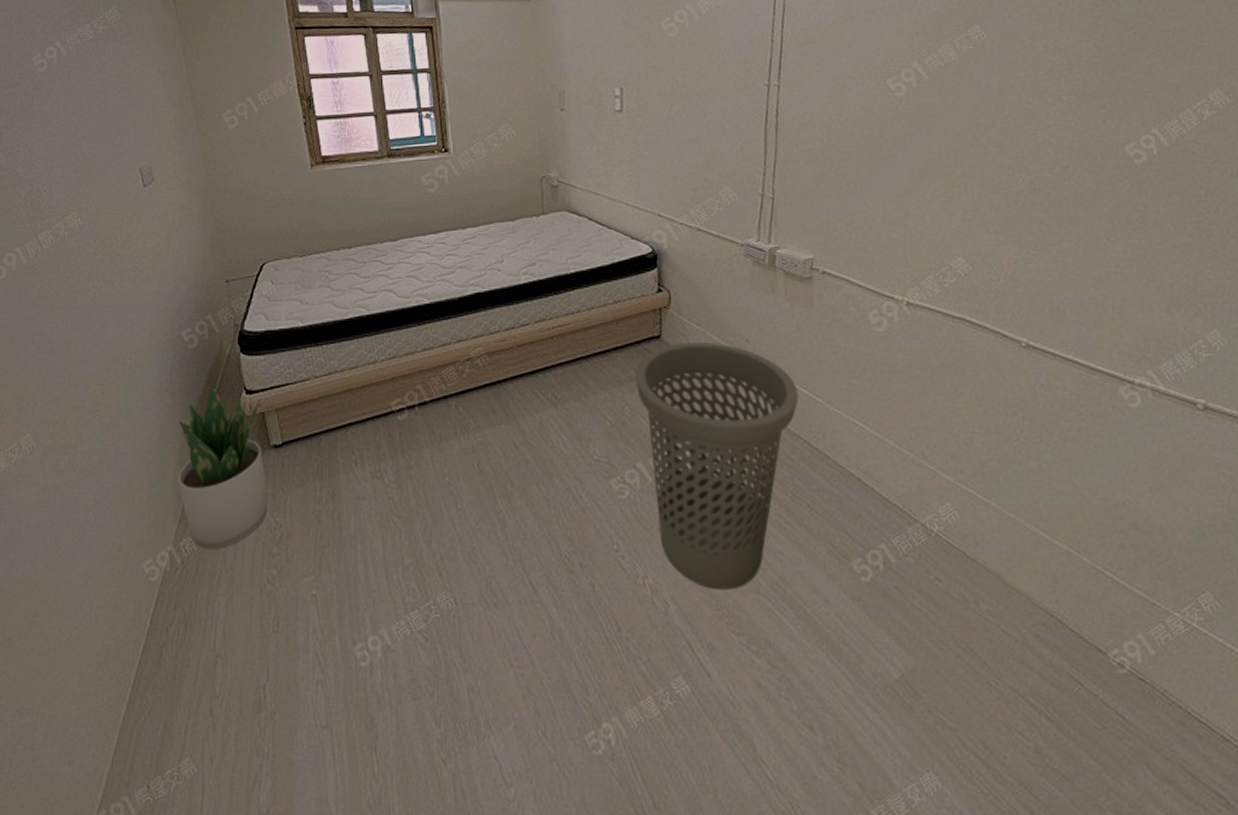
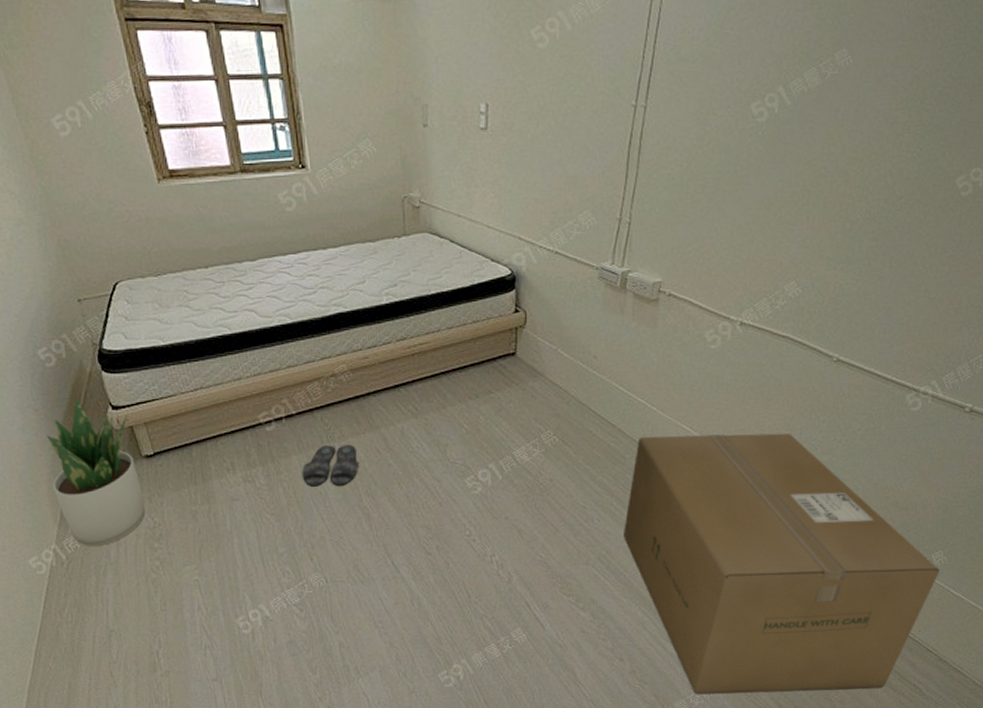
slippers: none [434,437,495,486] -> present [302,444,360,487]
laundry basket: present [635,342,799,590] -> none [491,358,636,563]
box: none [798,432,1215,795] -> present [624,433,940,695]

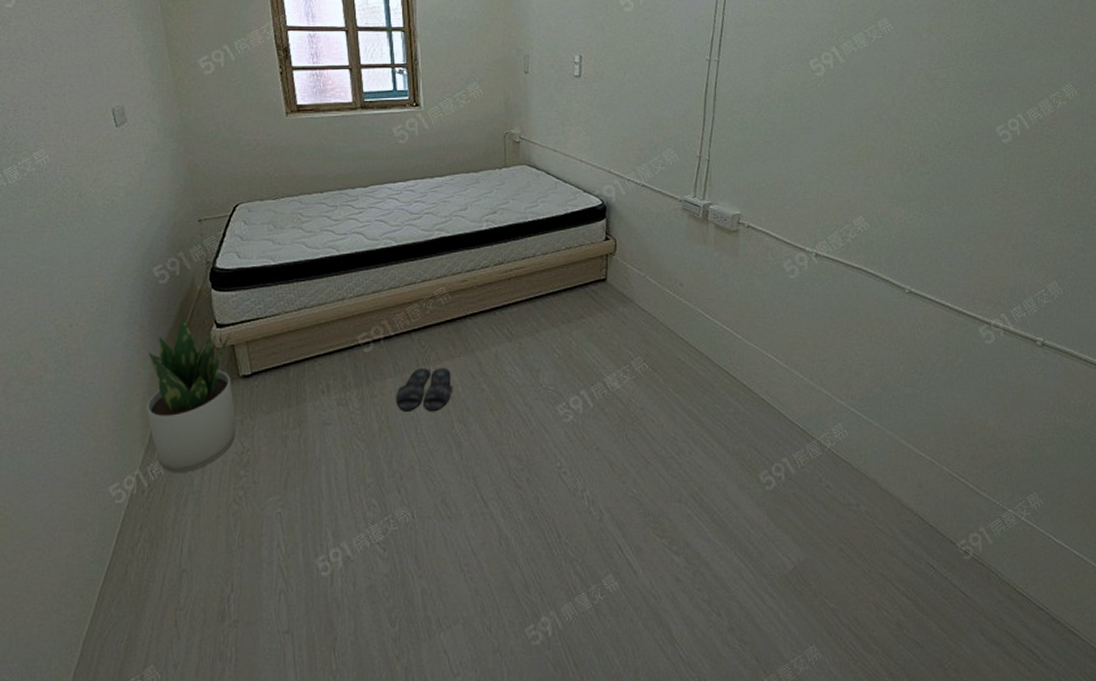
box: present [624,433,940,695] -> none [715,364,1038,659]

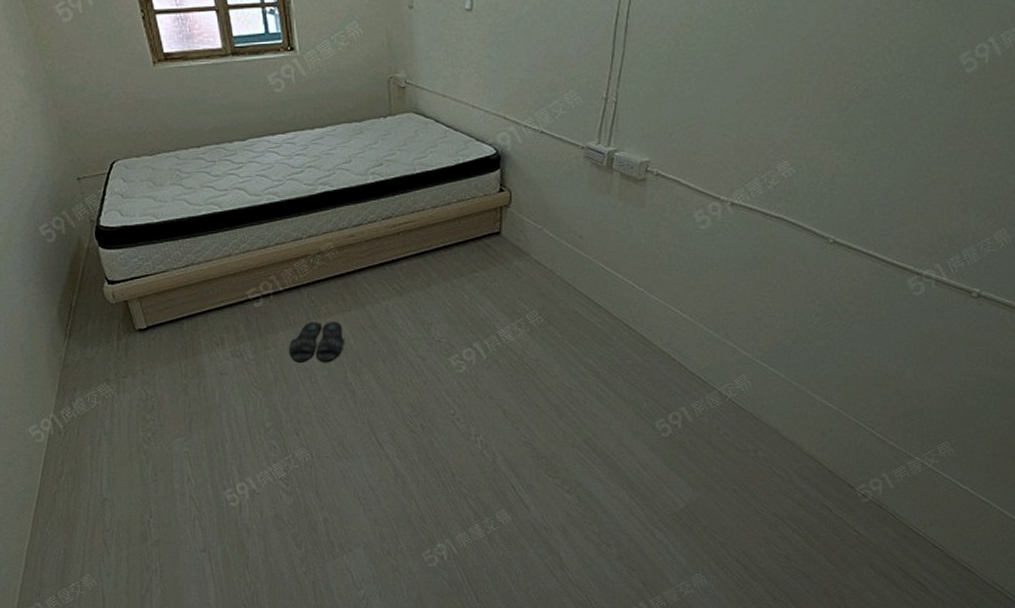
planter: present [146,314,236,473] -> none [47,272,139,416]

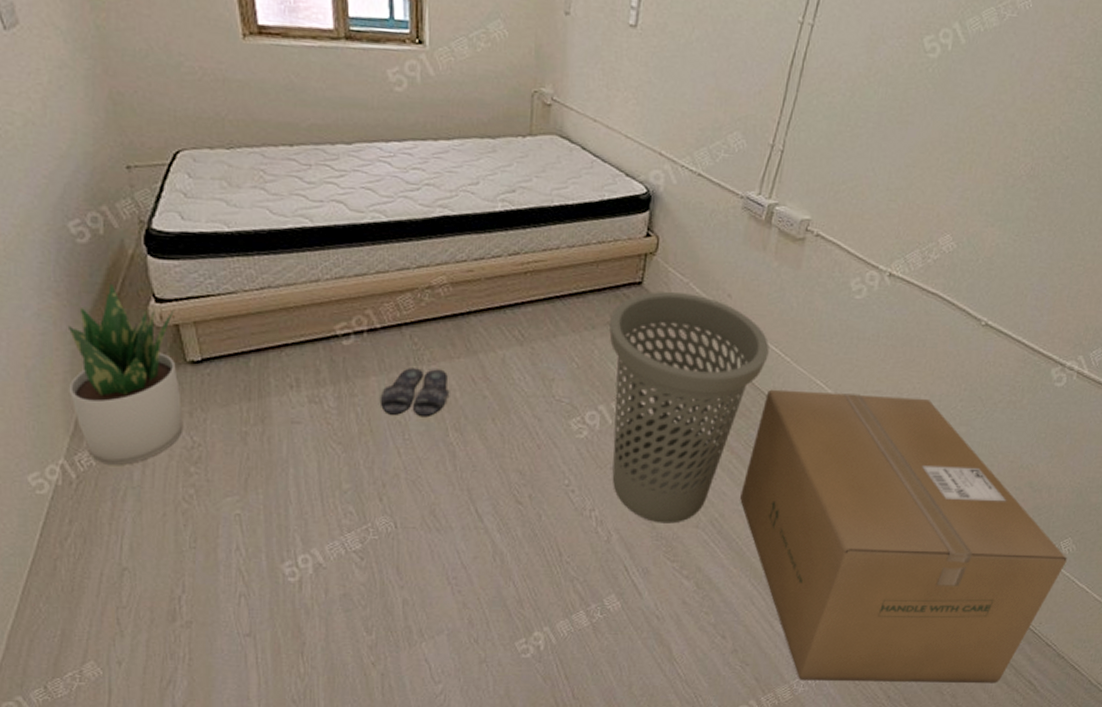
planter: none [47,272,139,416] -> present [68,283,184,465]
laundry basket: none [475,238,623,444] -> present [609,292,770,524]
box: none [610,316,946,585] -> present [740,389,1067,684]

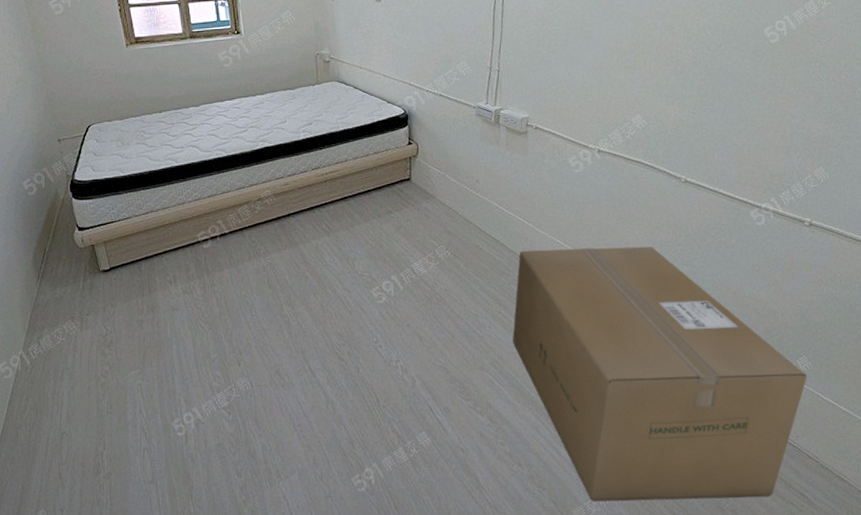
planter: present [68,283,184,465] -> none [24,220,100,352]
slippers: present [381,368,450,417] -> none [233,259,281,297]
laundry basket: present [609,292,770,524] -> none [391,183,515,368]

